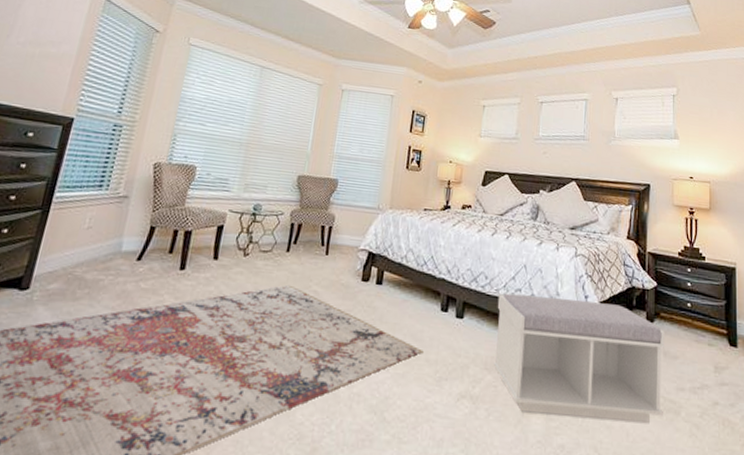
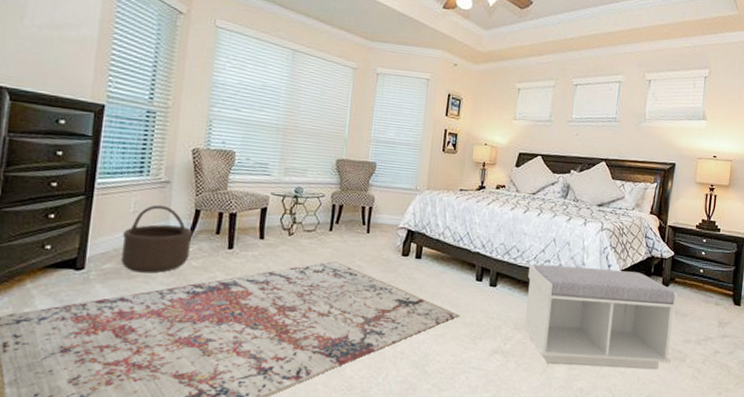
basket: none [67,220,146,296] -> present [120,205,193,274]

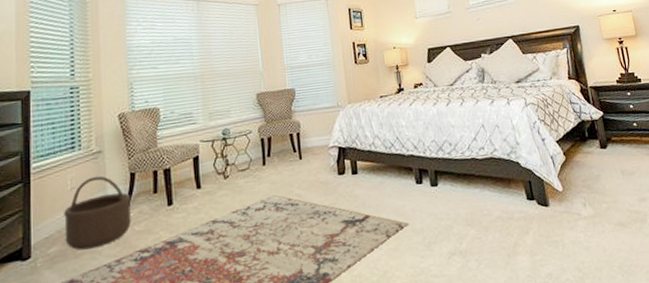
bench: present [522,264,678,370] -> none [464,139,632,254]

